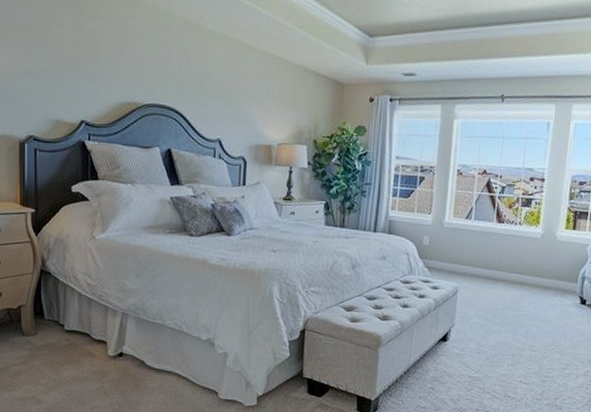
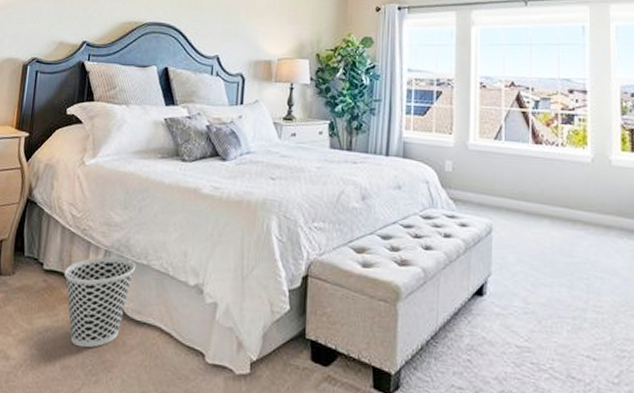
wastebasket: none [85,318,153,392] -> present [63,256,136,348]

